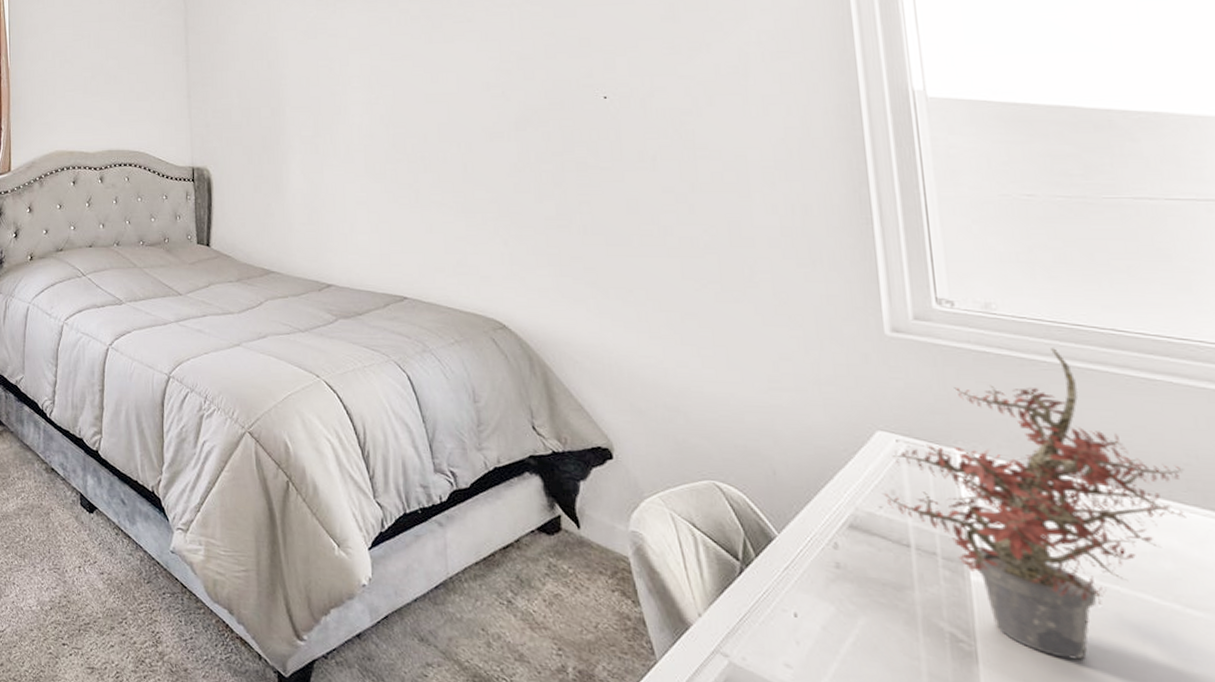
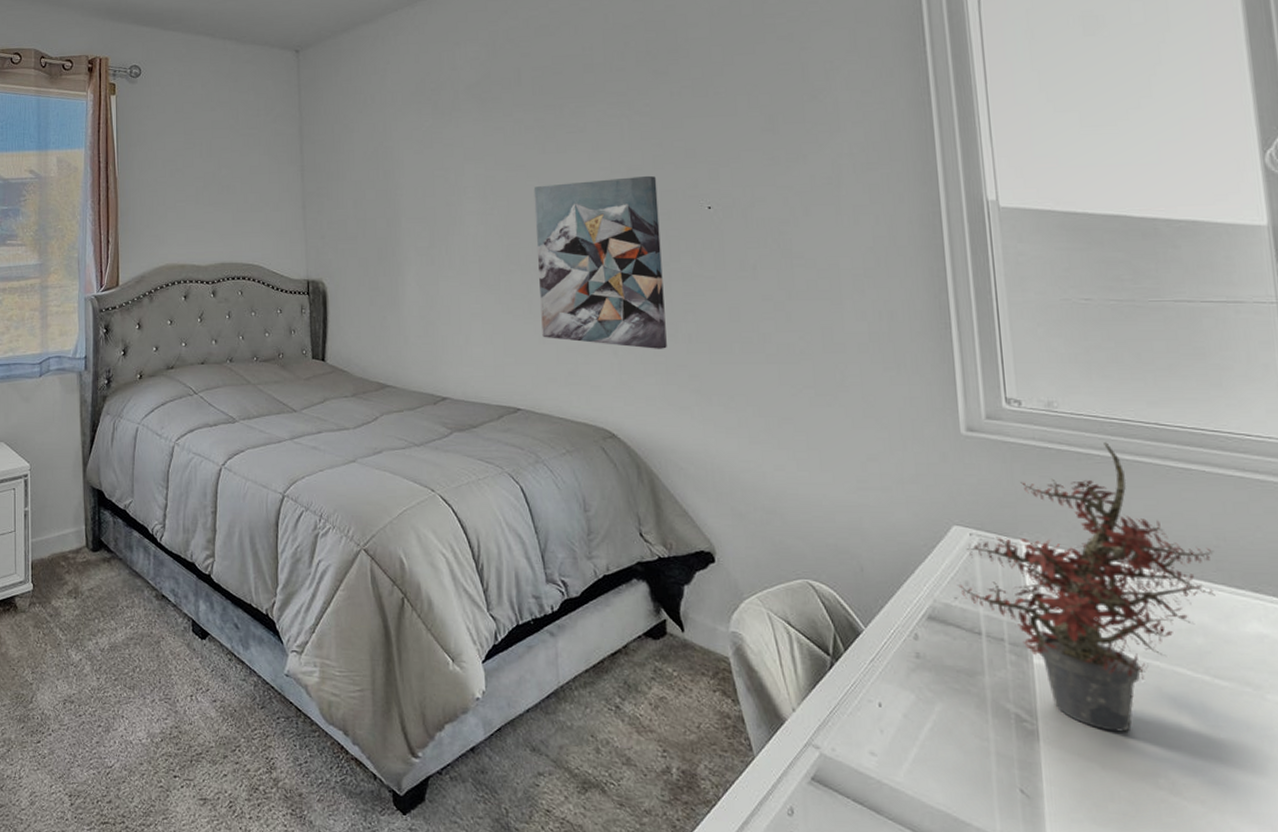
wall art: none [420,65,560,240] -> present [533,175,667,349]

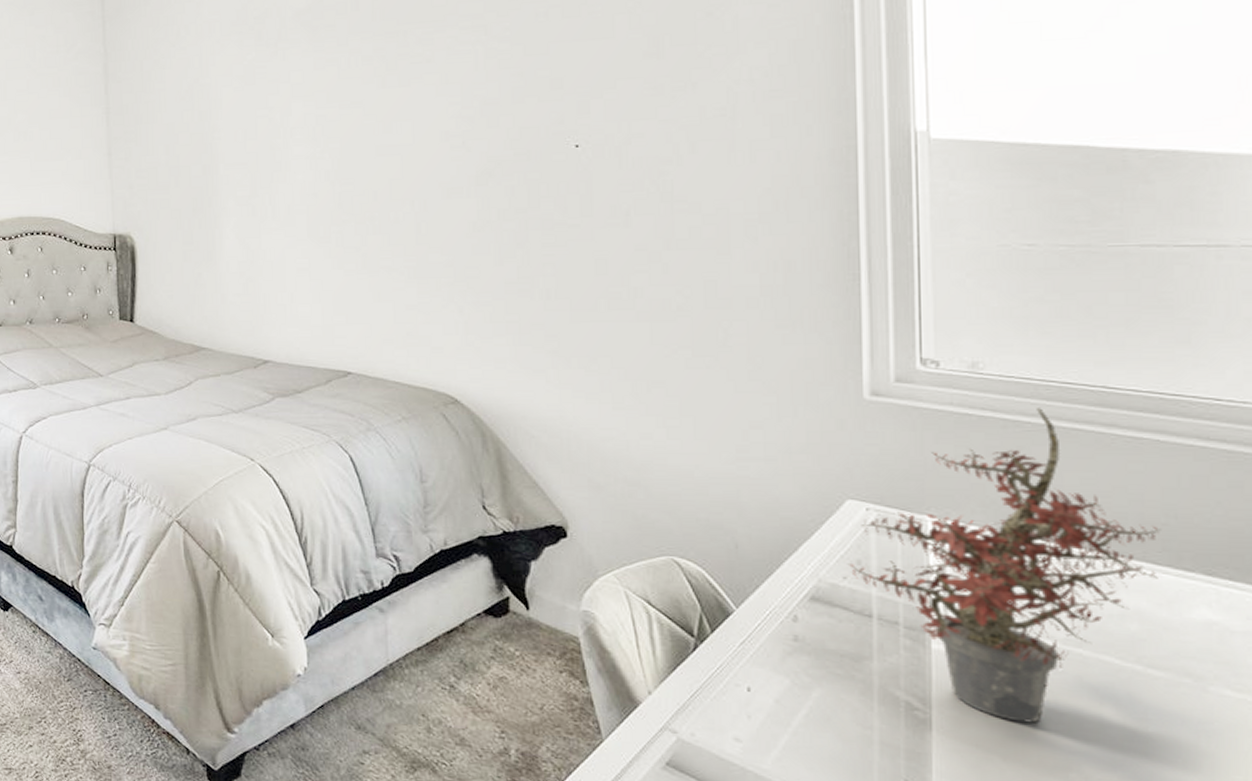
wall art: present [533,175,667,349] -> none [371,110,521,306]

